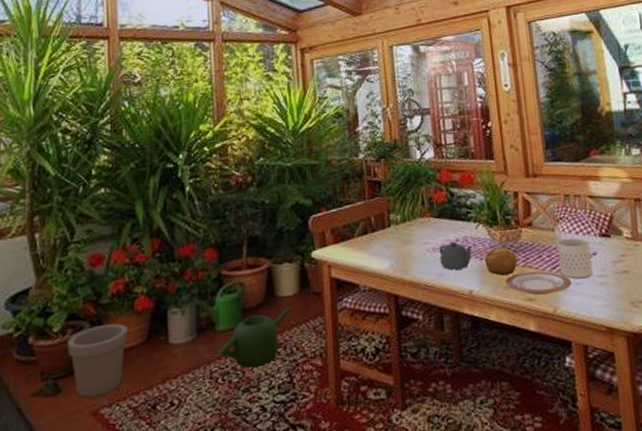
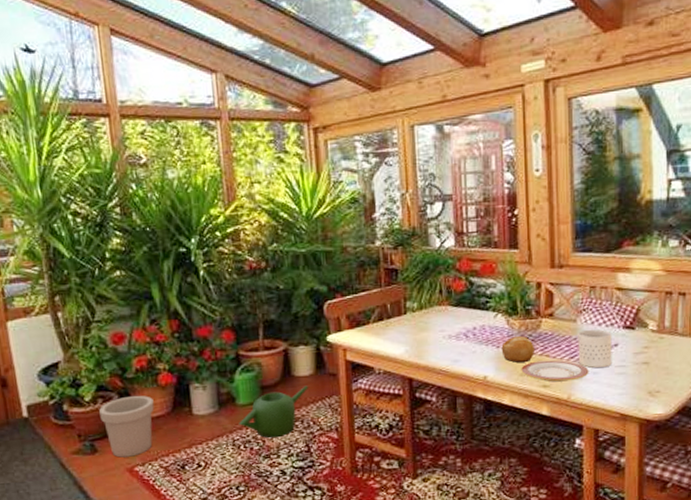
teapot: present [439,241,473,270] -> none [455,329,490,357]

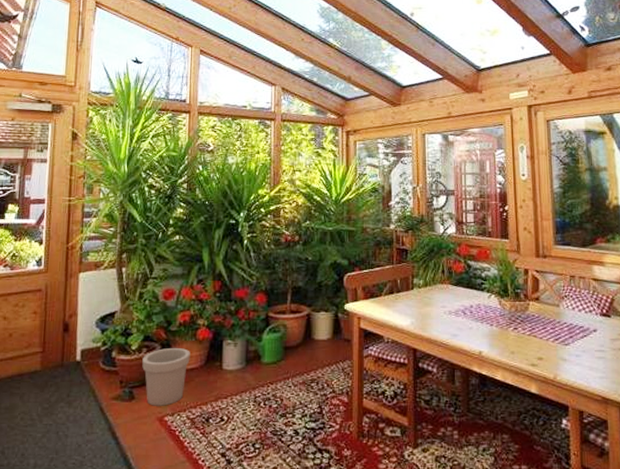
watering can: present [239,385,308,438] -> none [261,349,325,398]
bread roll: present [501,336,534,363] -> none [494,317,523,342]
plate: present [521,360,589,382] -> none [512,340,572,362]
mug: present [578,329,612,368] -> none [561,314,592,351]

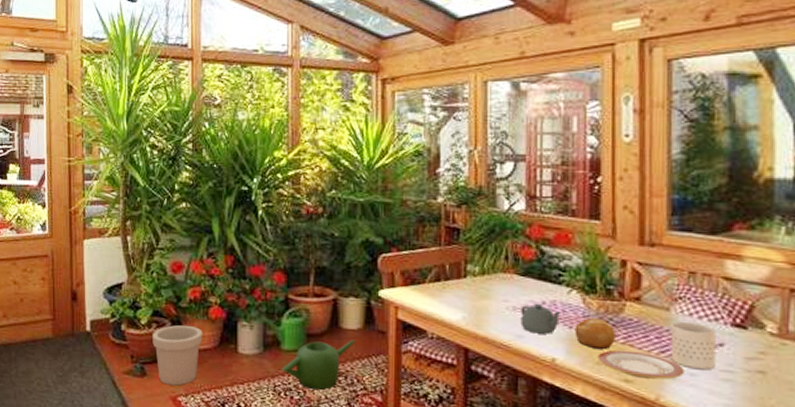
watering can: none [261,349,325,398] -> present [281,339,355,391]
teapot: none [455,307,485,332] -> present [520,303,562,334]
bread roll: none [494,317,523,342] -> present [574,318,615,350]
plate: none [512,340,572,362] -> present [598,349,685,380]
mug: none [561,314,592,351] -> present [670,321,716,370]

